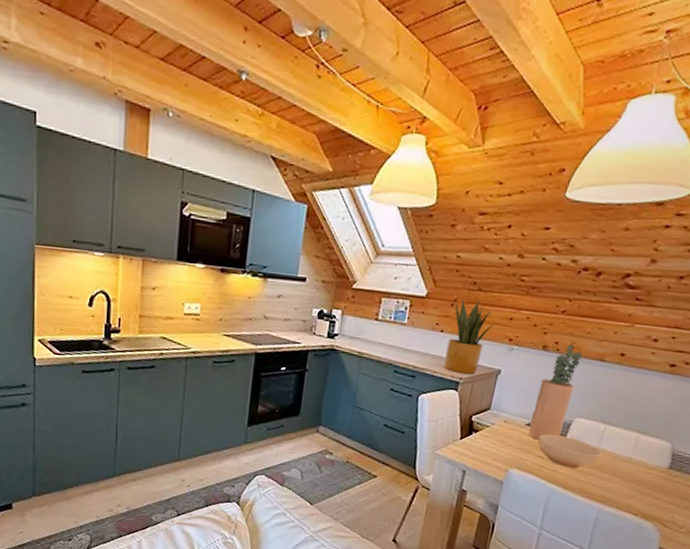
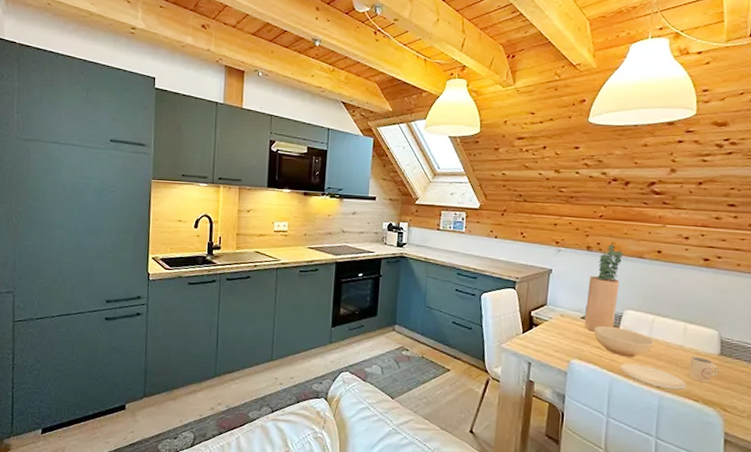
planter: present [443,297,495,375] -> none [501,207,542,275]
plate: none [560,474,629,504] -> present [619,363,687,391]
mug: none [632,469,666,498] -> present [688,356,719,384]

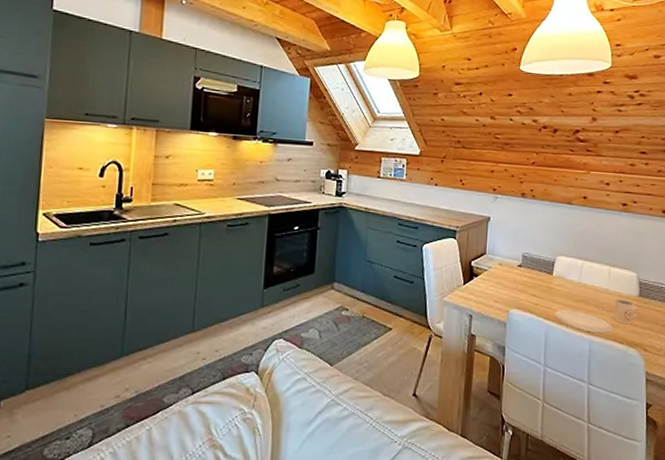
vase: present [584,241,623,332] -> none [521,188,554,280]
bowl: present [594,326,654,357] -> none [530,273,583,303]

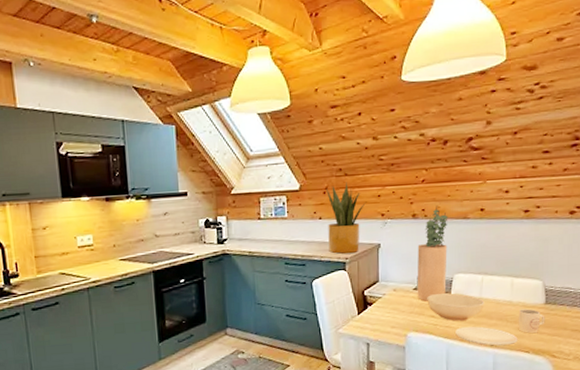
planter: none [441,154,480,223] -> present [325,182,366,254]
vase: none [521,188,554,280] -> present [417,205,448,302]
bowl: none [530,273,583,303] -> present [427,293,484,321]

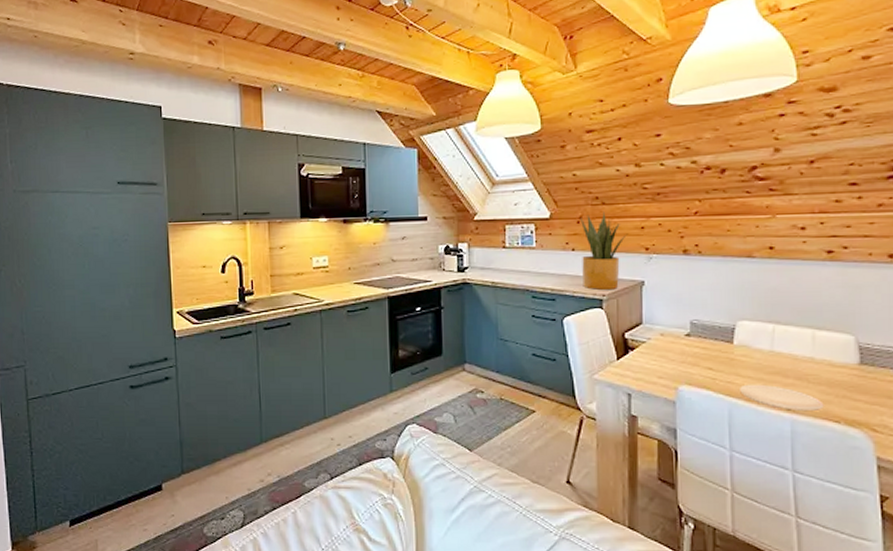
vase: present [417,205,448,302] -> none [689,241,728,350]
bowl: present [427,293,484,321] -> none [702,343,777,377]
mug: present [518,308,545,334] -> none [823,368,861,400]

